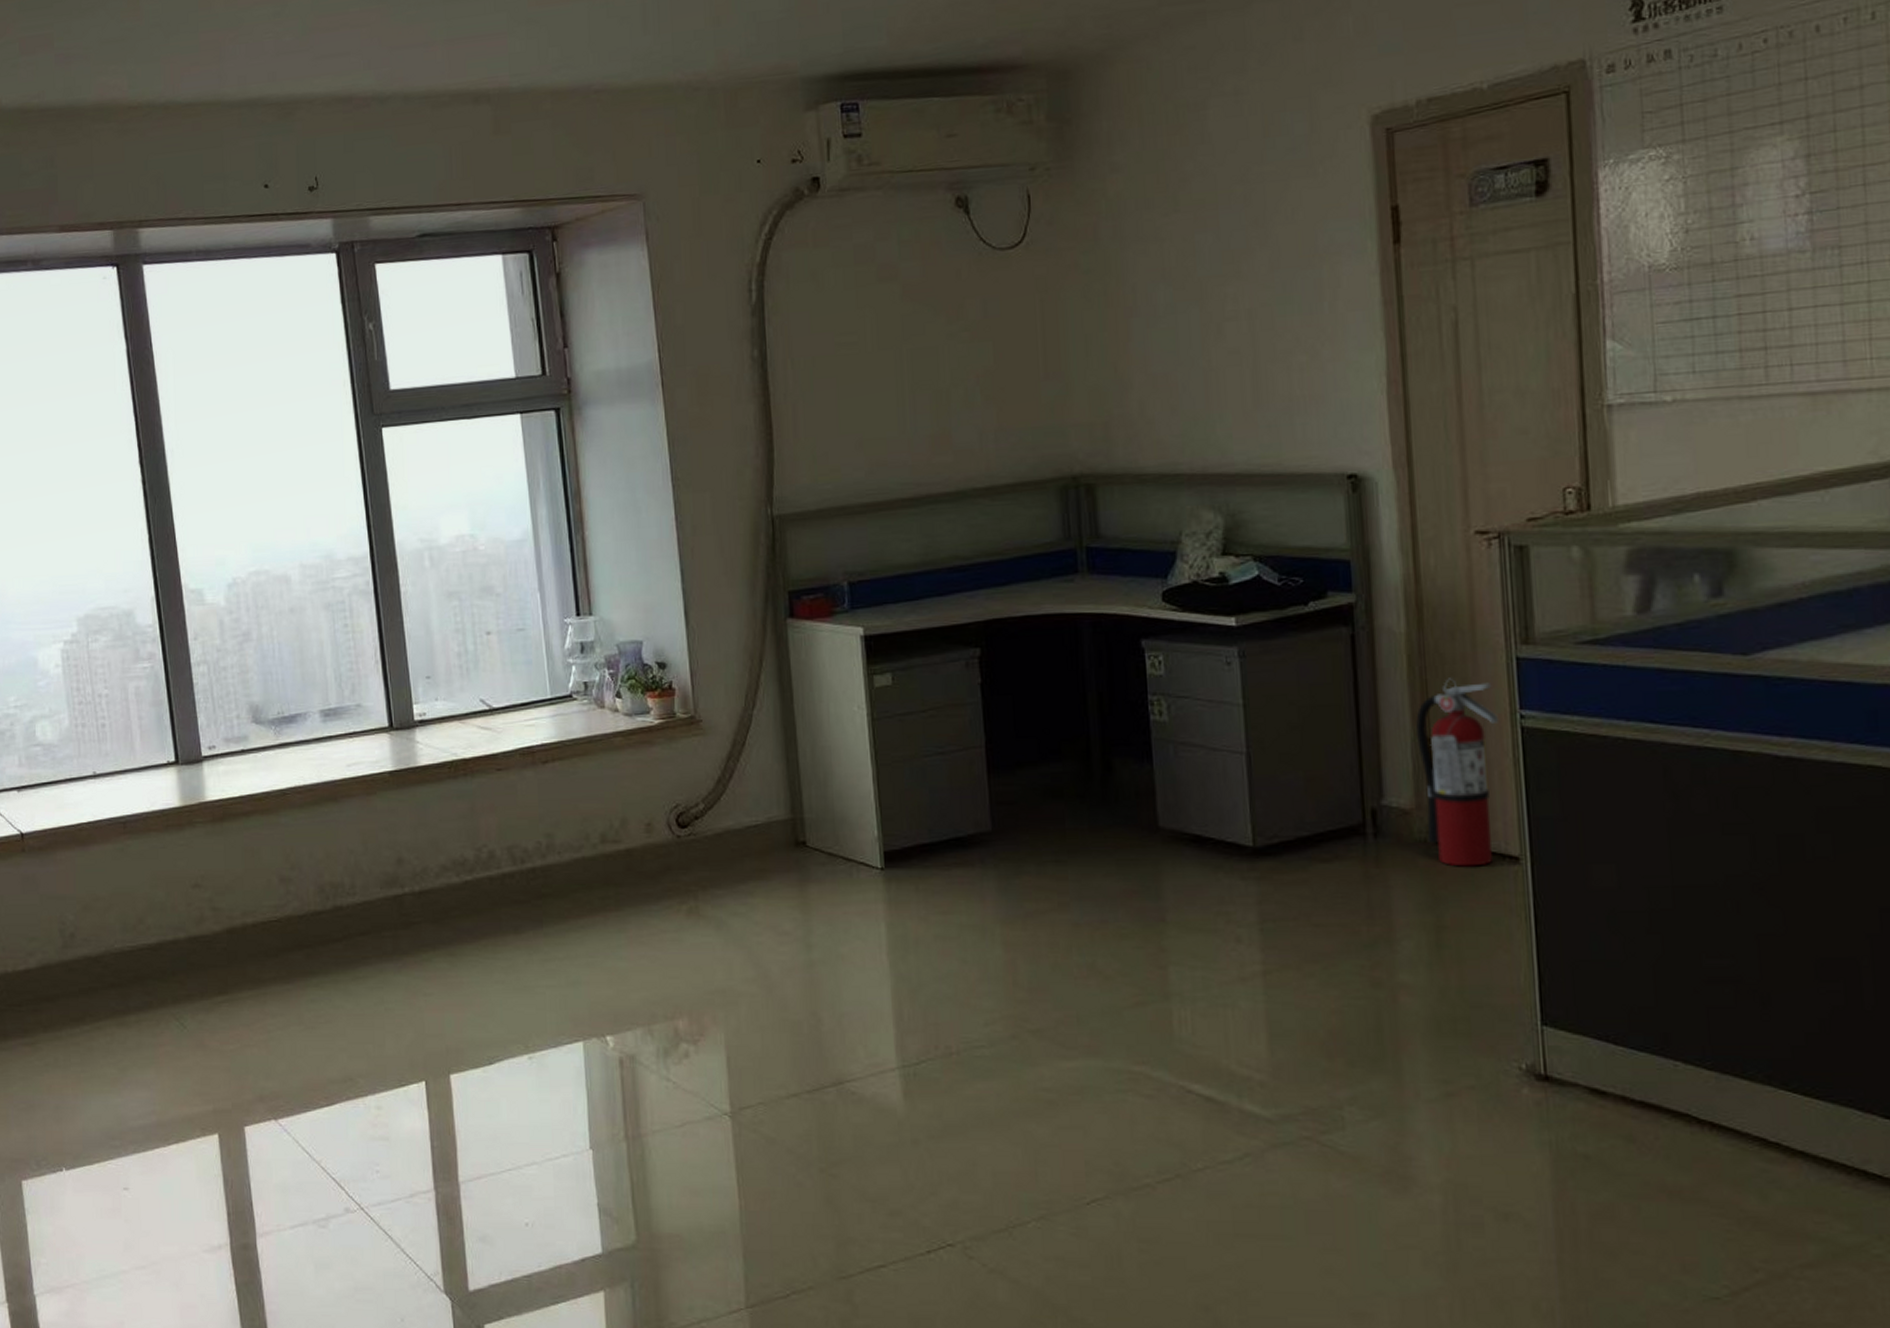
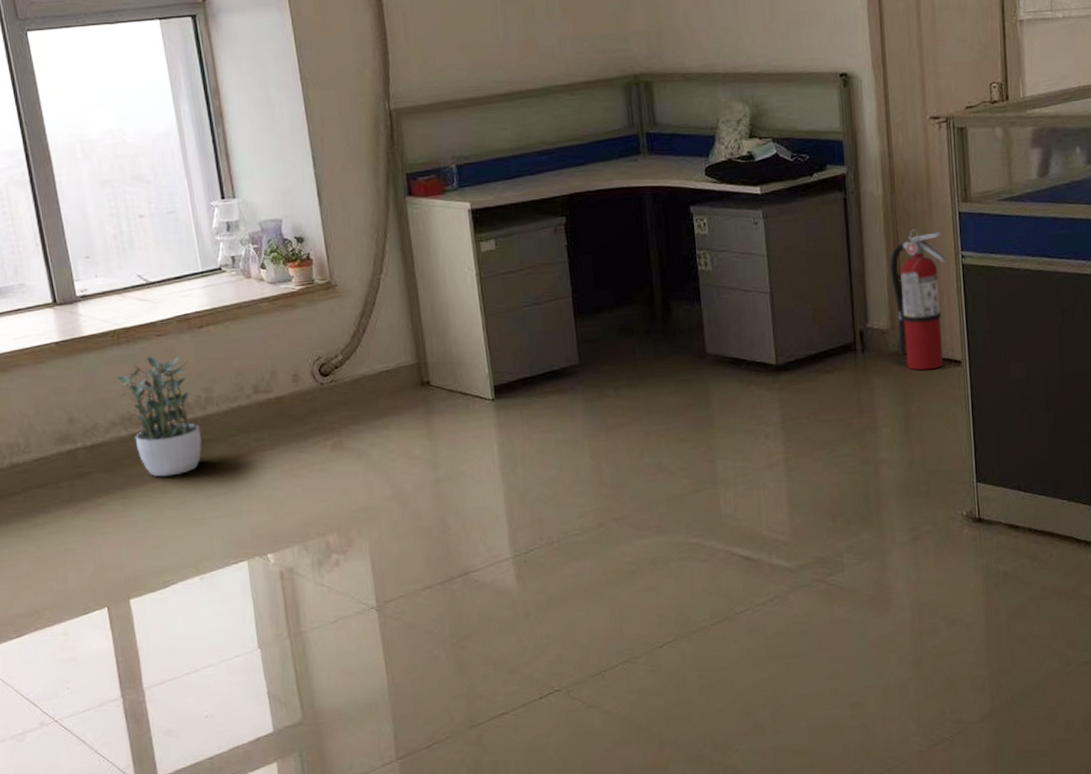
potted plant: none [451,793,539,934] -> present [116,356,202,477]

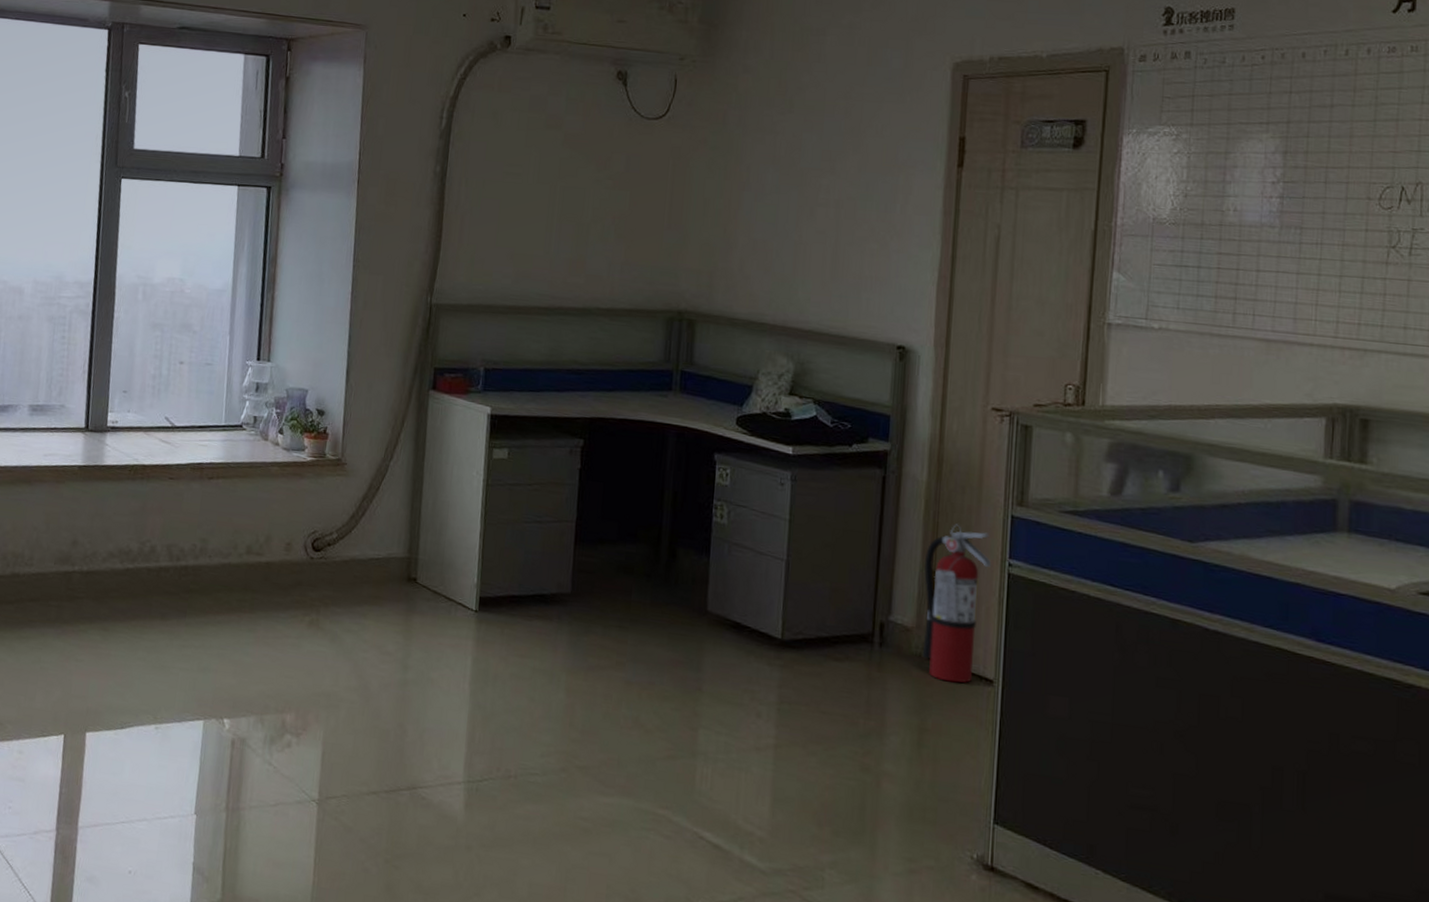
potted plant: present [116,356,202,477] -> none [123,496,193,618]

